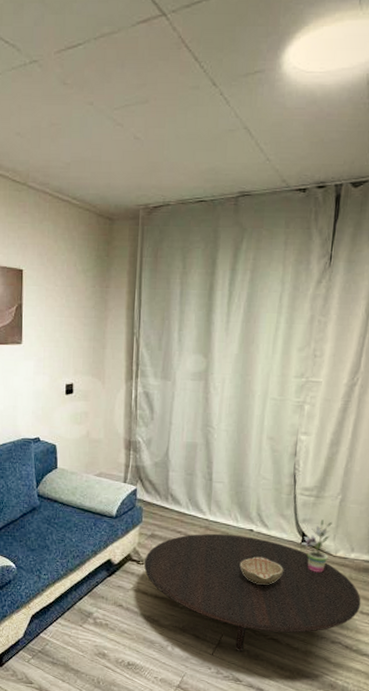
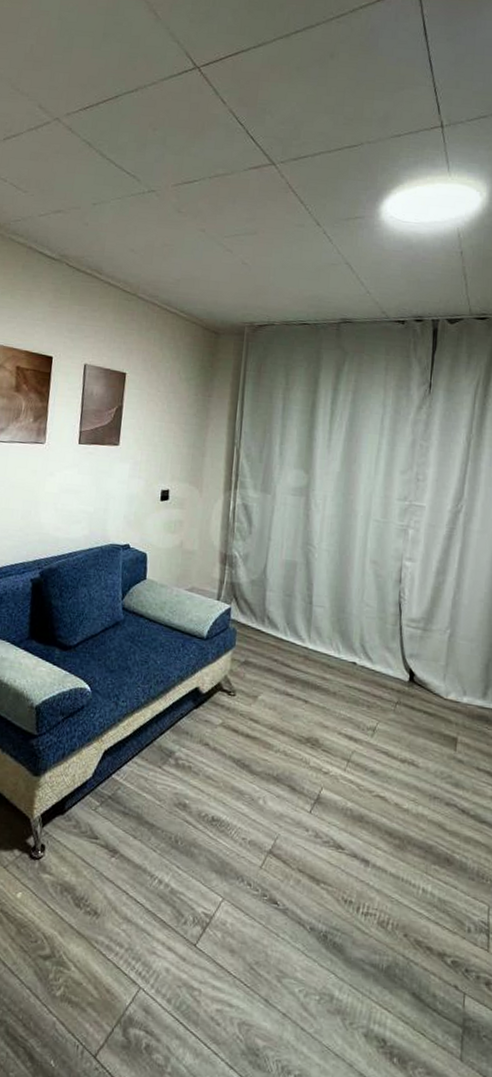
table: present [143,533,361,653] -> none [235,663,477,812]
decorative bowl: present [239,556,283,585] -> none [341,694,390,729]
potted plant: present [301,520,332,573] -> none [409,656,442,718]

